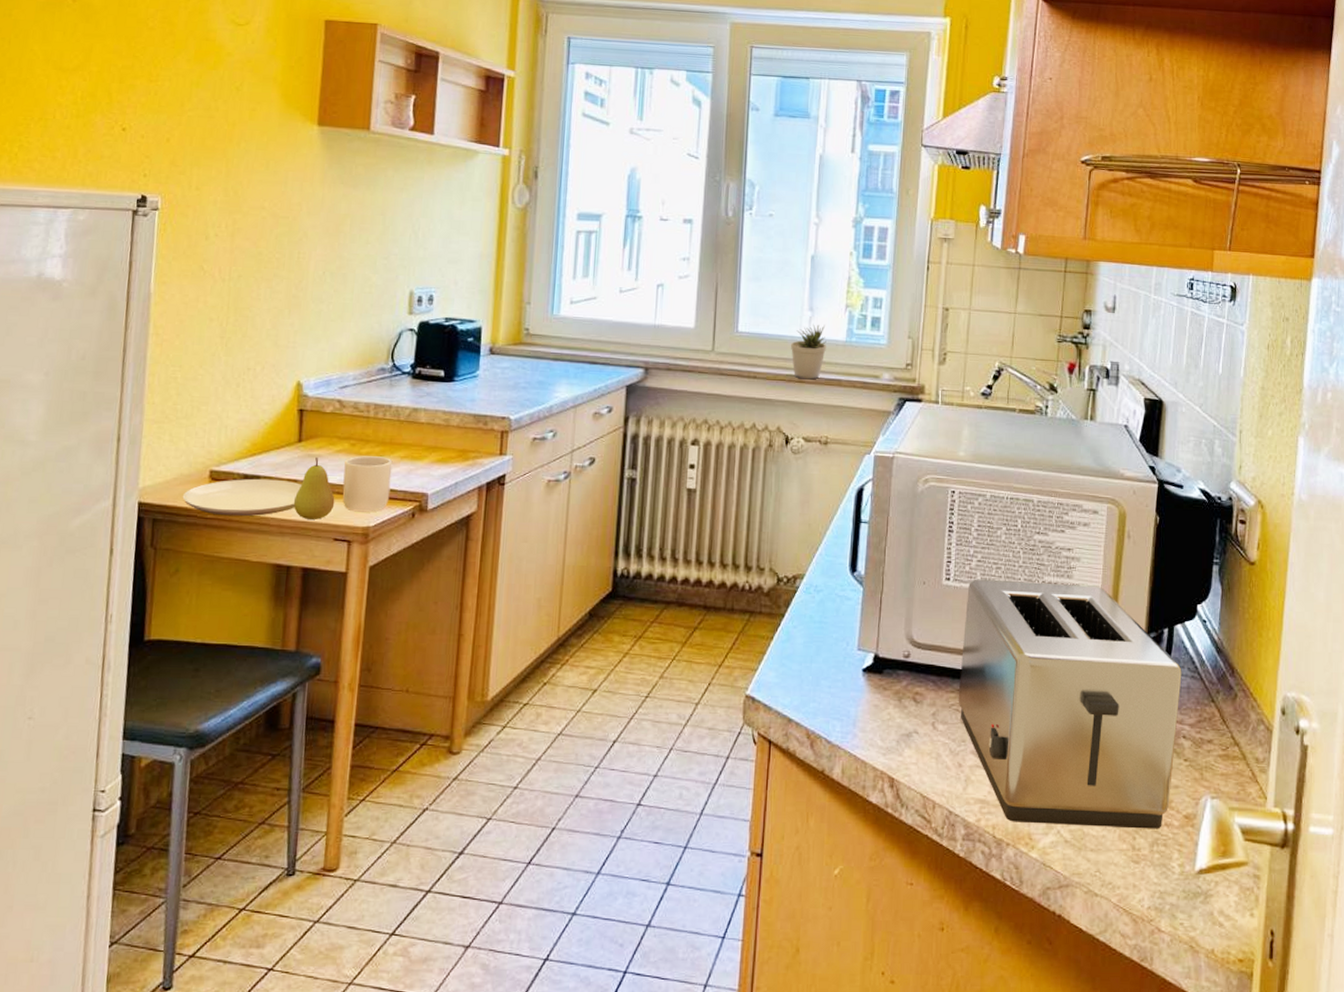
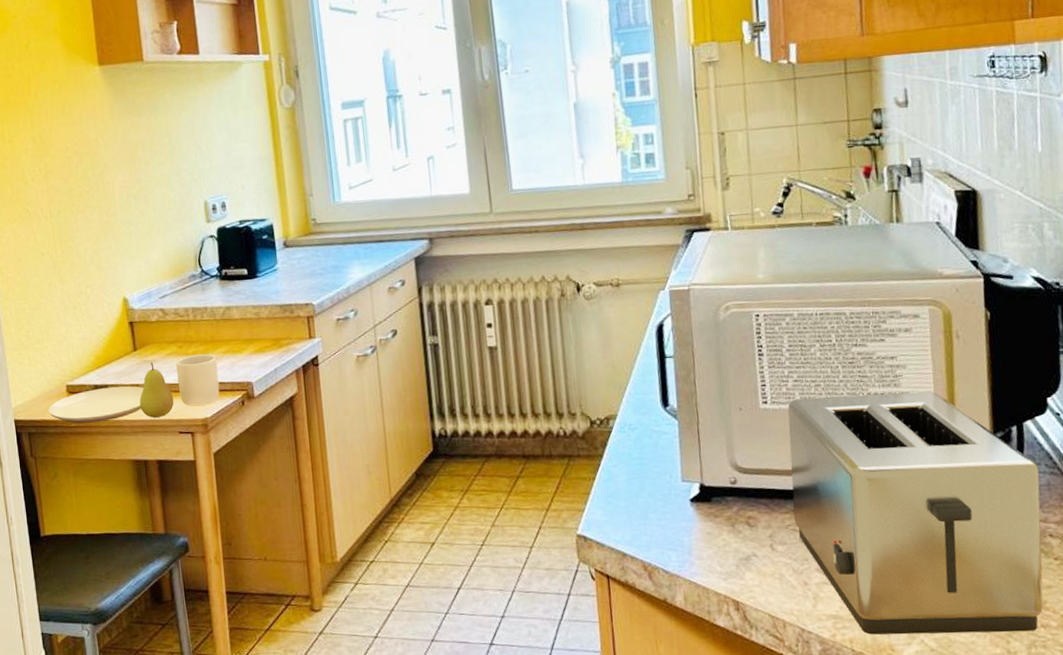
potted plant: present [791,324,826,380] -> none [567,169,603,226]

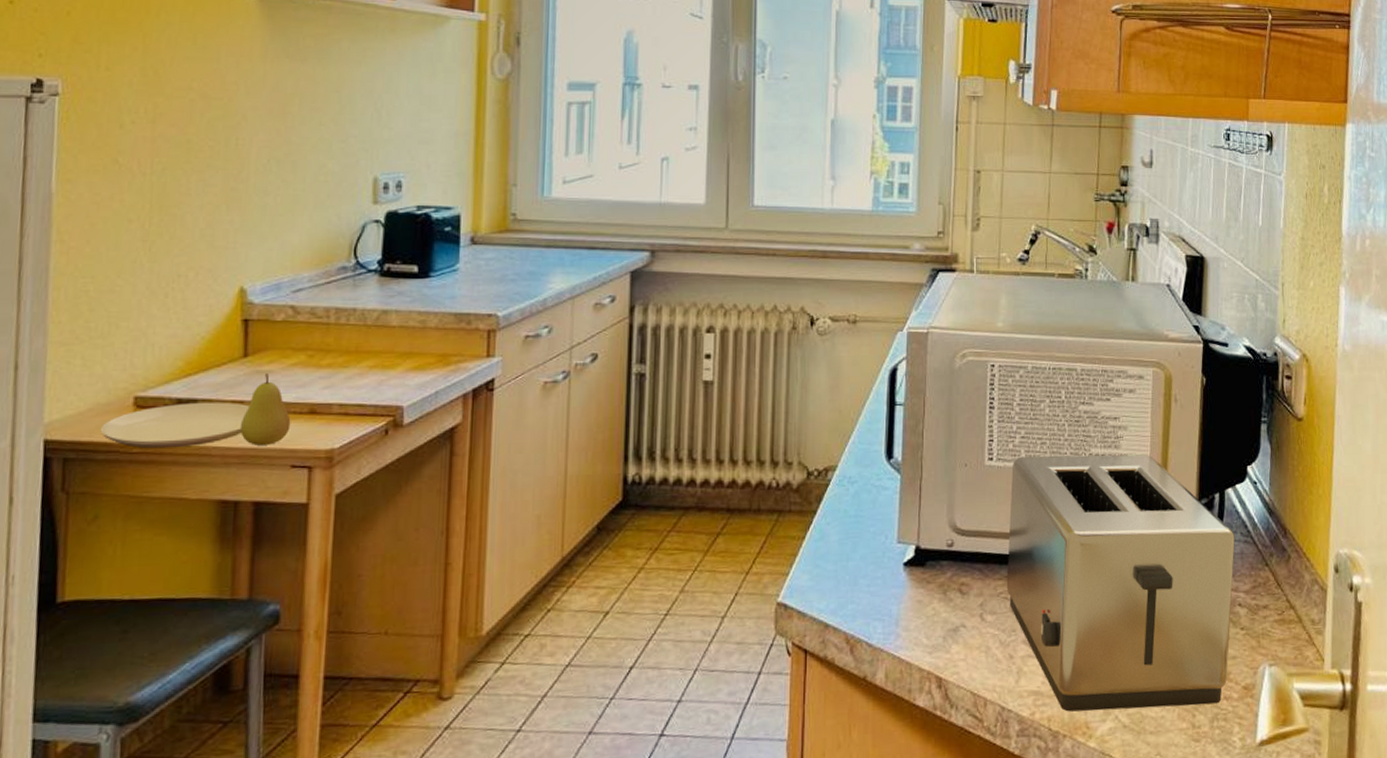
mug: present [175,354,220,407] -> none [299,367,360,433]

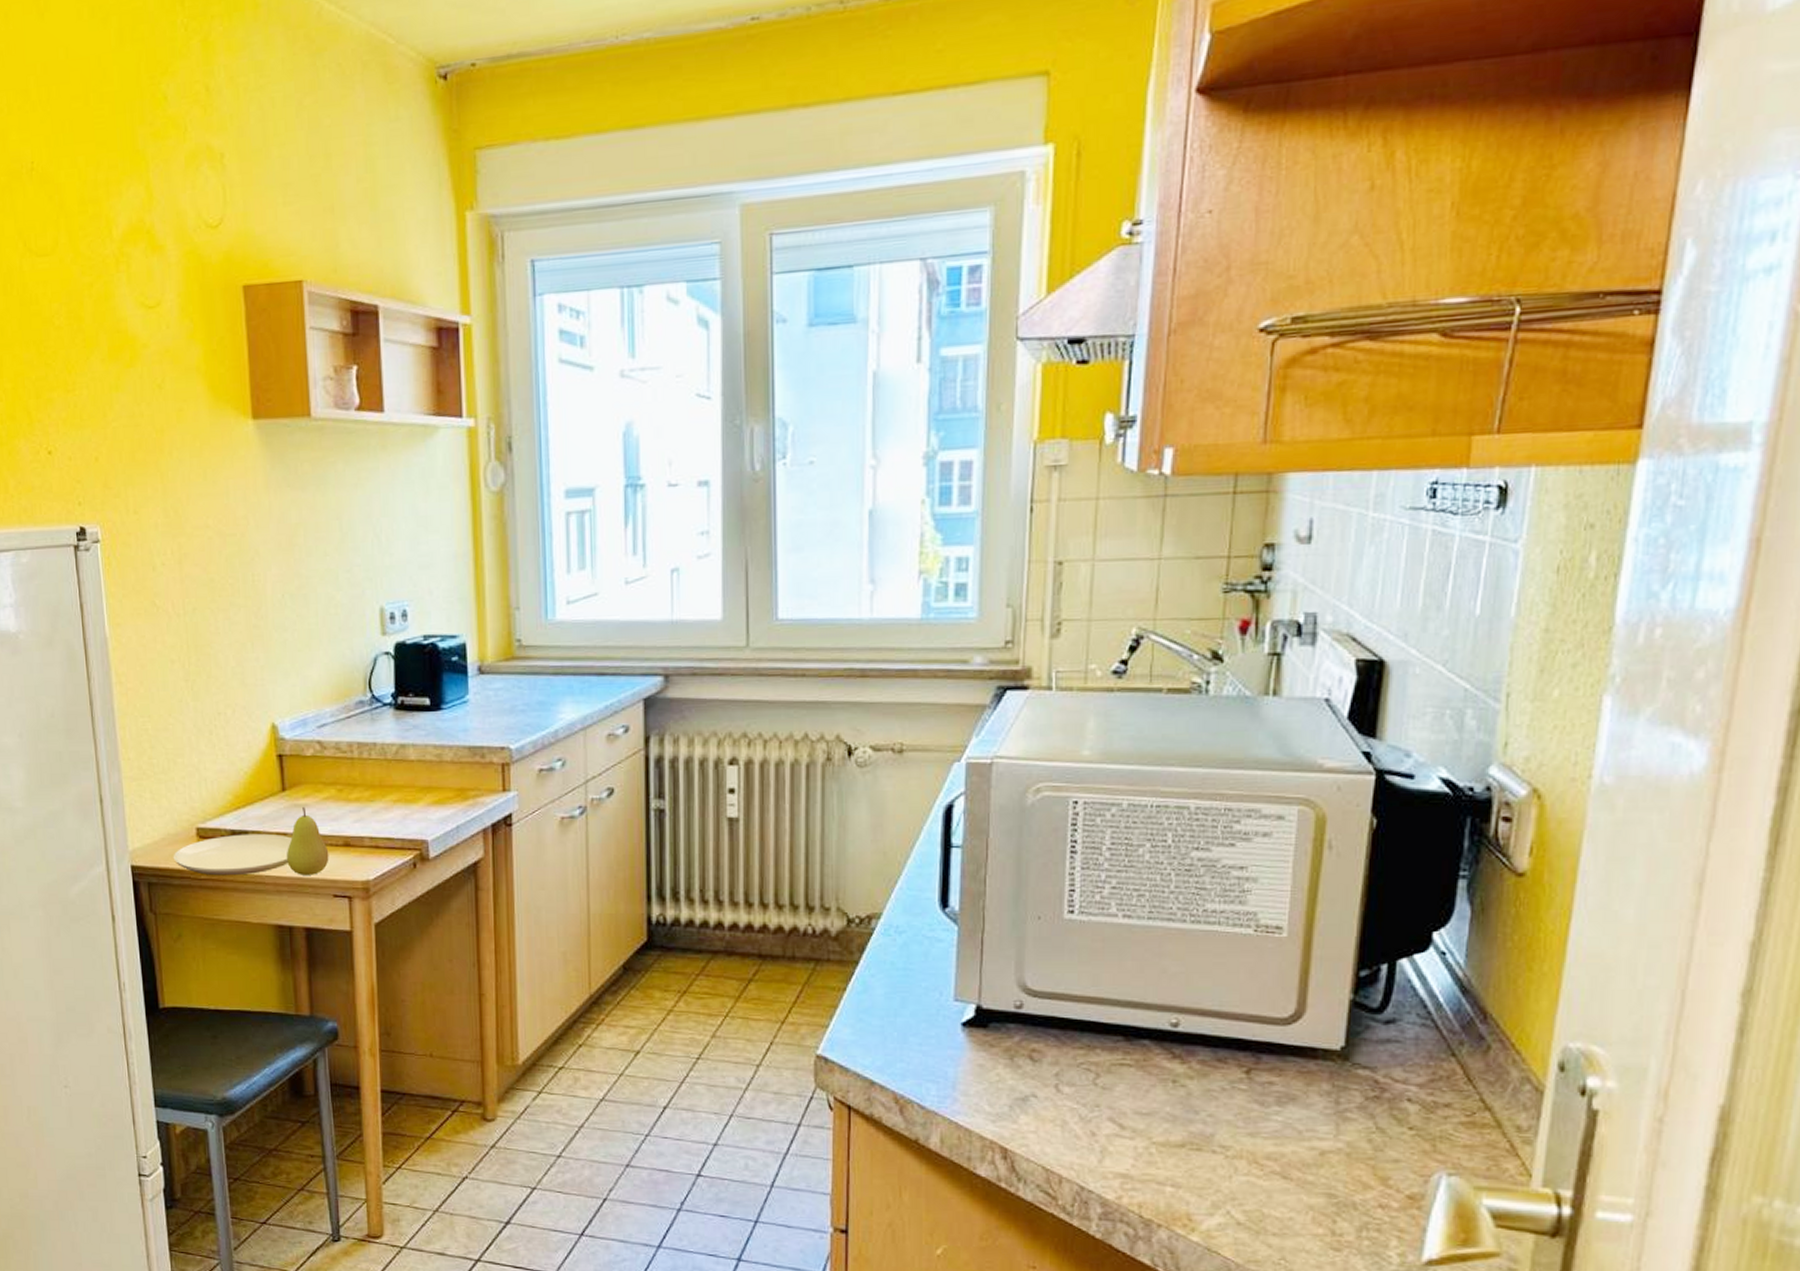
toaster: present [1006,454,1235,712] -> none [1088,910,1408,1212]

